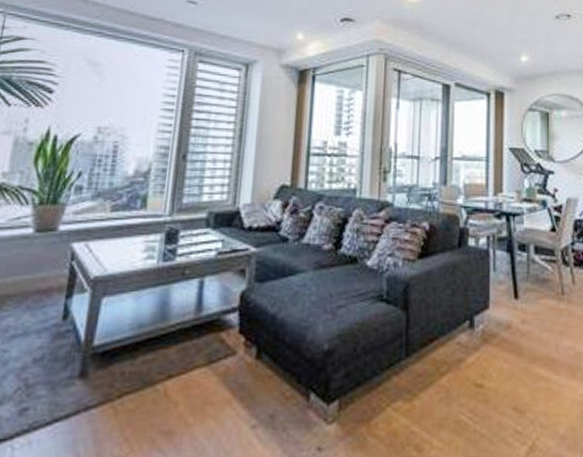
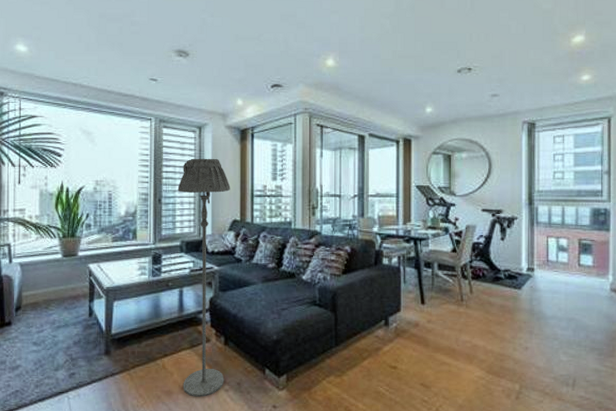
floor lamp: none [190,103,281,439] -> present [177,158,231,397]

